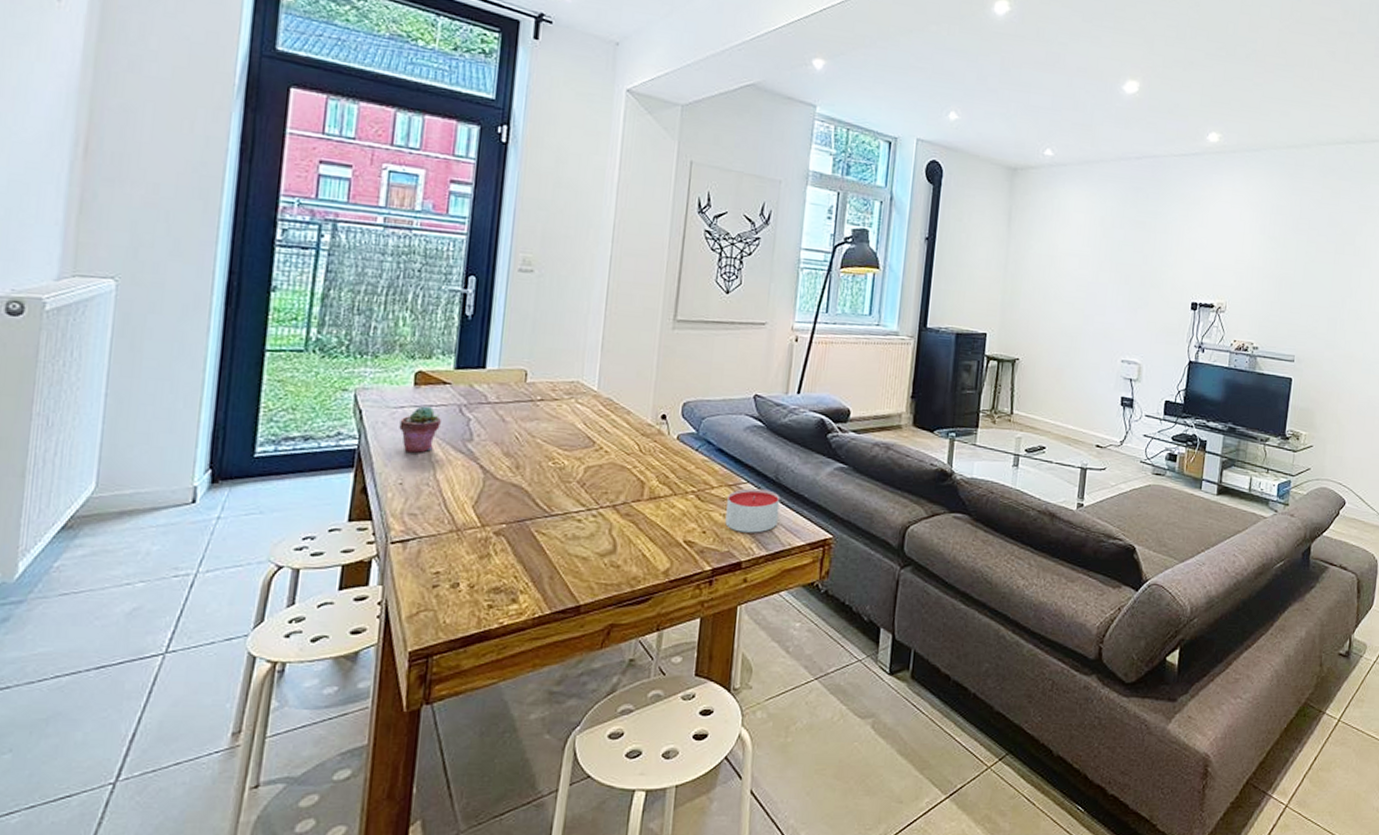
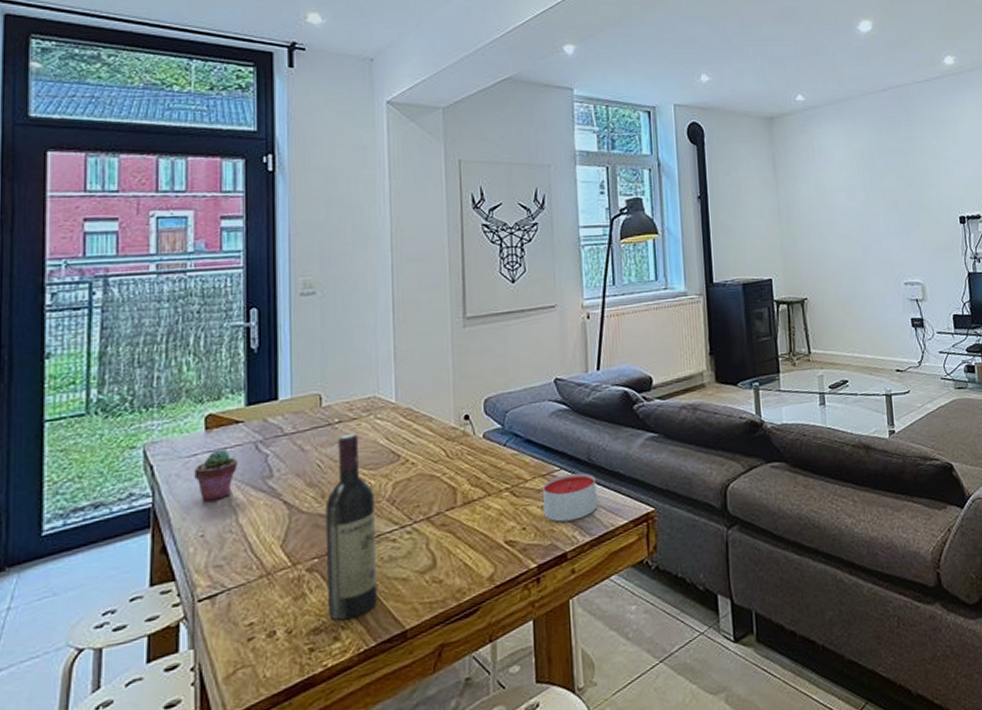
wine bottle: none [510,413,566,586] -> present [325,434,378,621]

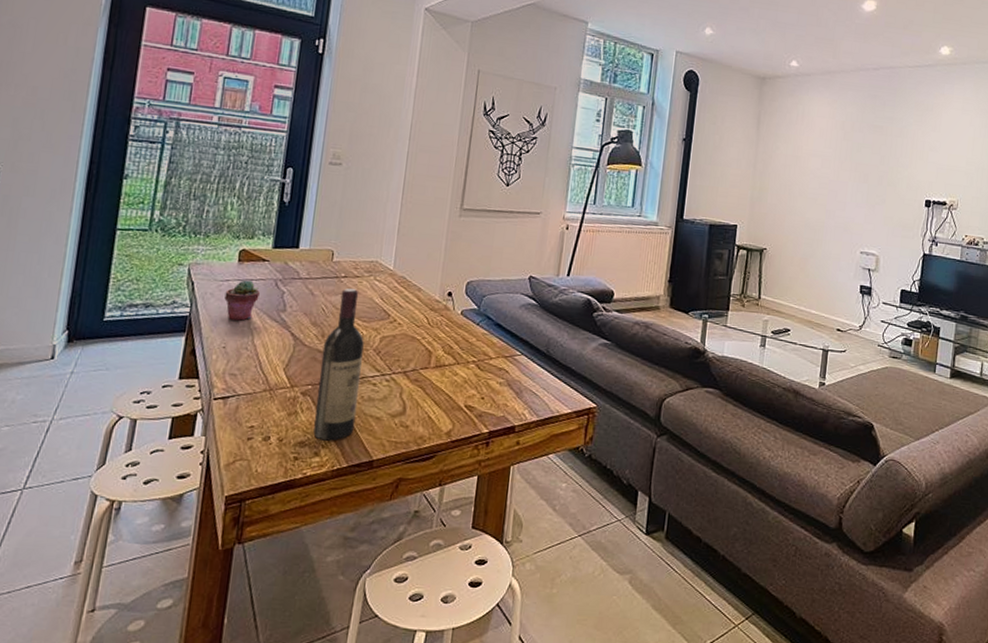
candle: present [543,473,598,522] -> none [501,360,551,401]

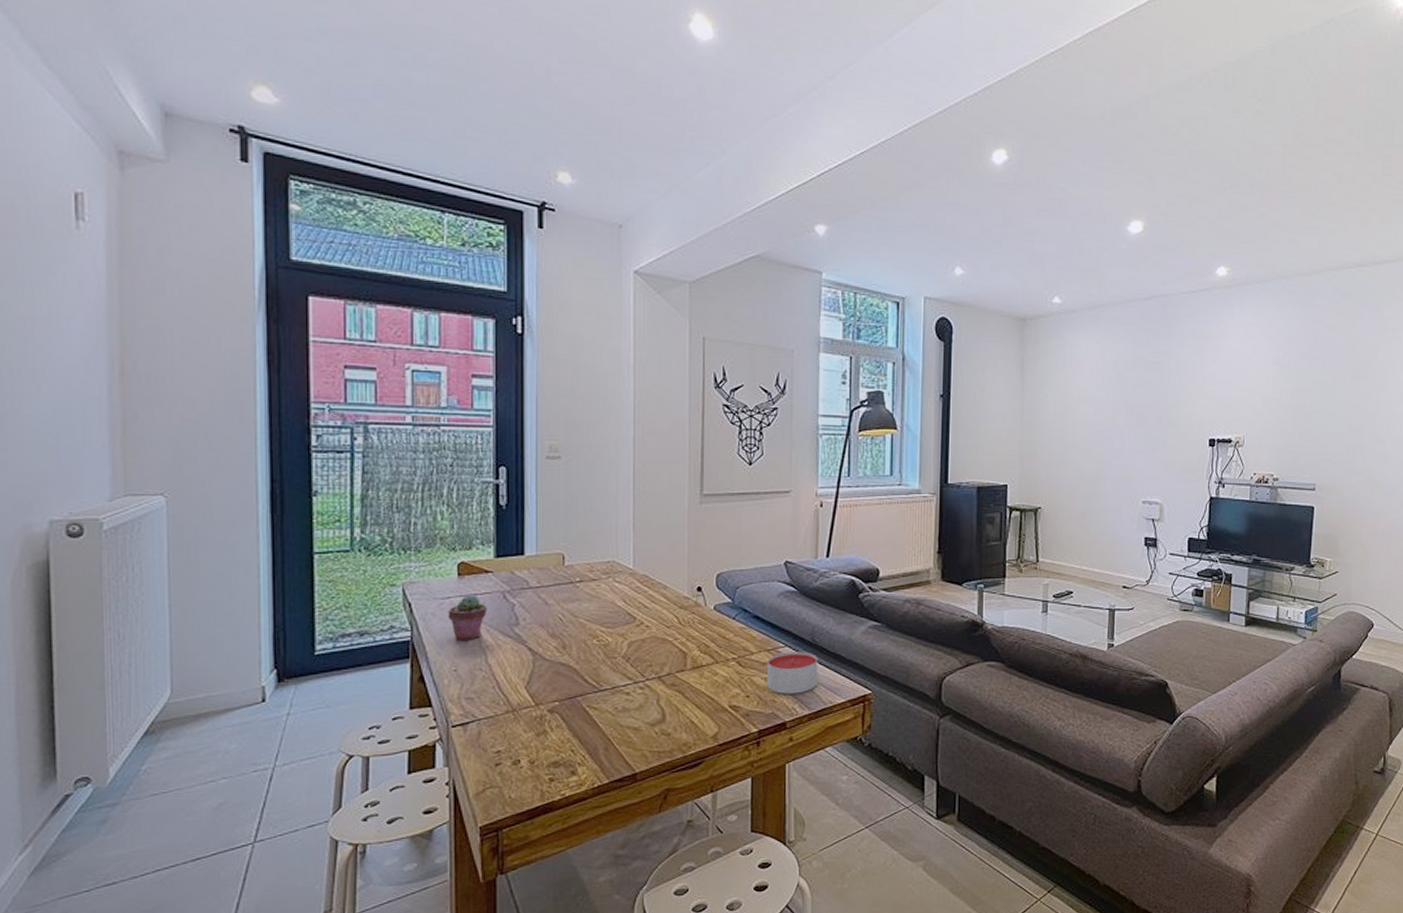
wine bottle: present [313,288,364,441] -> none [566,594,612,758]
candle: none [501,360,551,401] -> present [767,652,818,694]

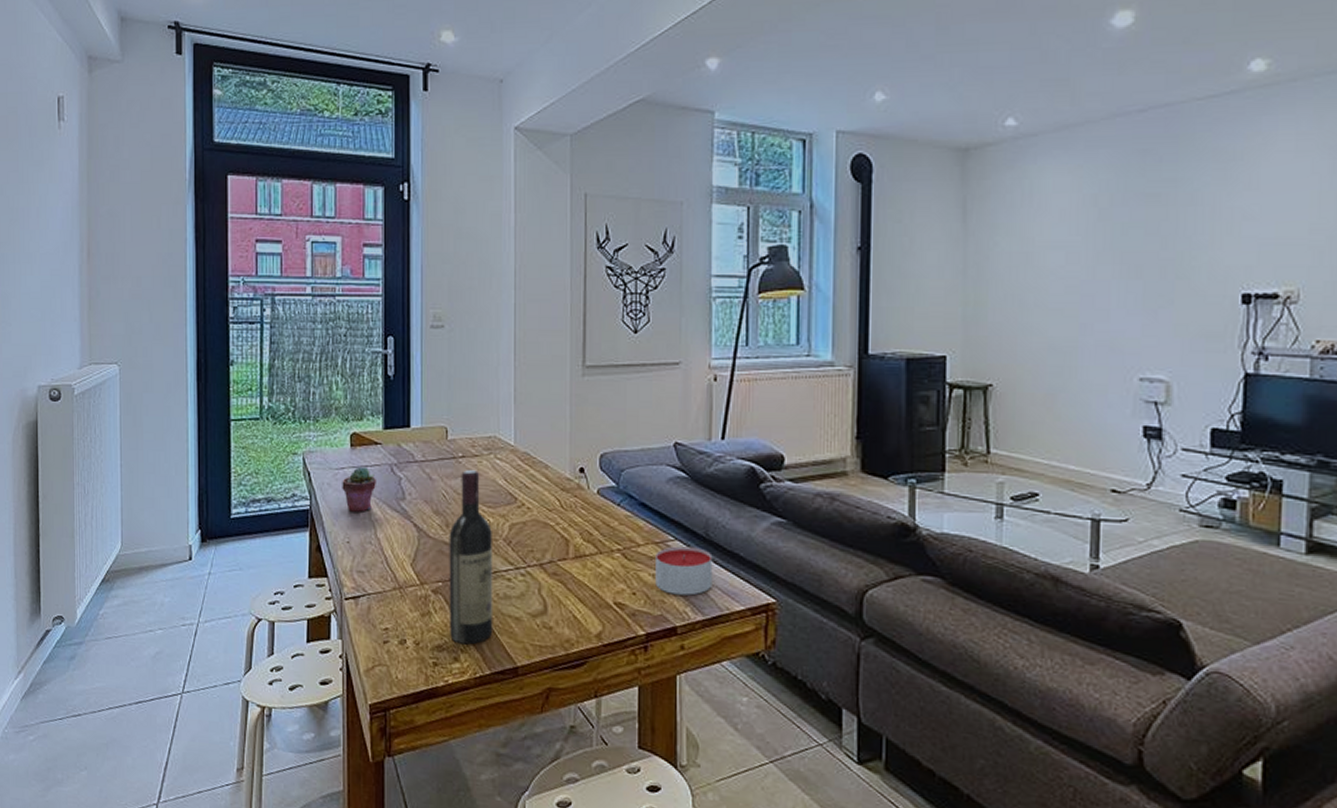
wine bottle: none [566,594,612,758] -> present [449,470,493,645]

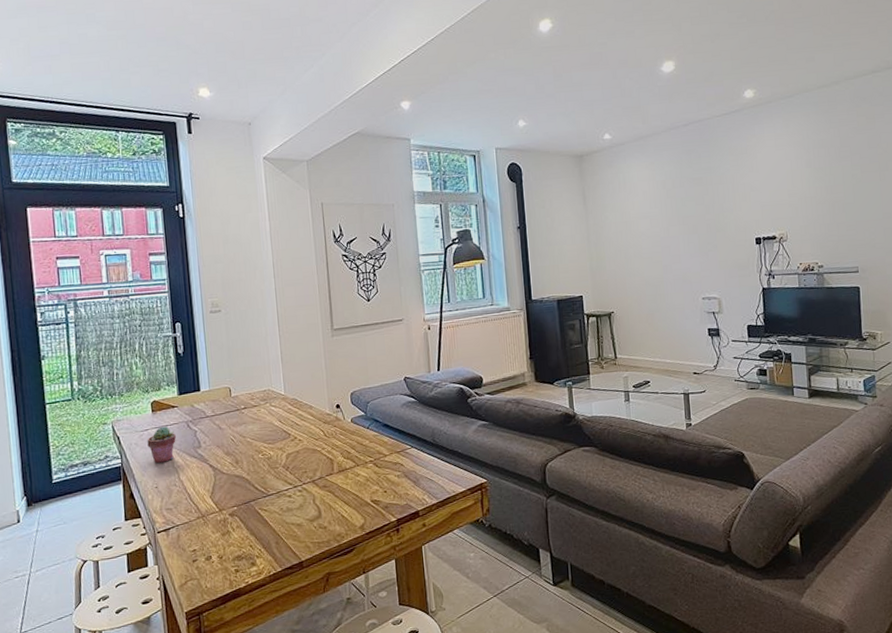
wine bottle: present [449,470,493,645] -> none [239,417,281,552]
candle: present [655,546,713,596] -> none [398,451,441,488]

